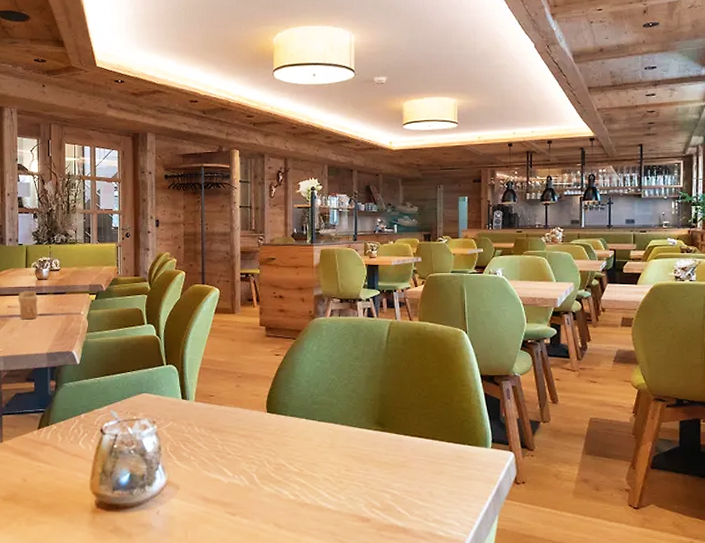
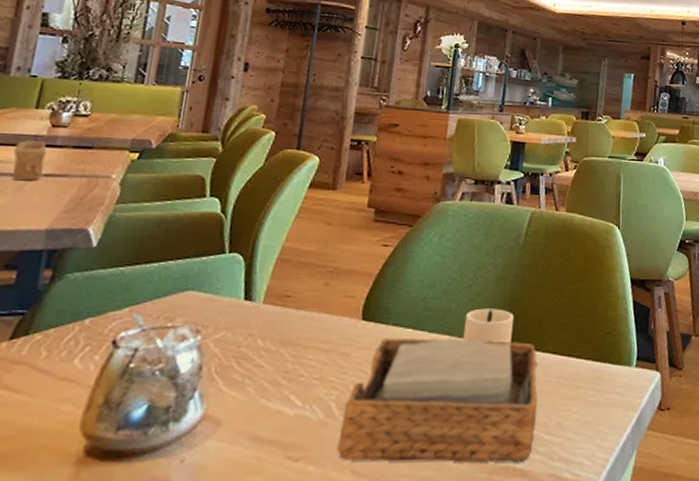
napkin holder: none [262,426,411,521] -> present [337,338,539,462]
candle: none [345,402,385,429] -> present [462,308,515,343]

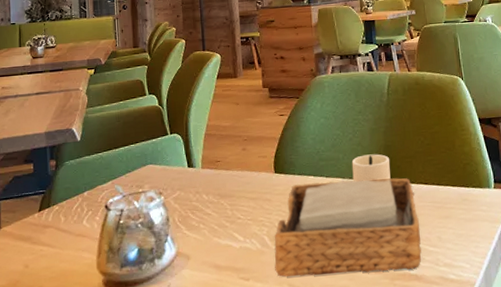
candle: present [11,140,47,181] -> none [12,70,34,100]

